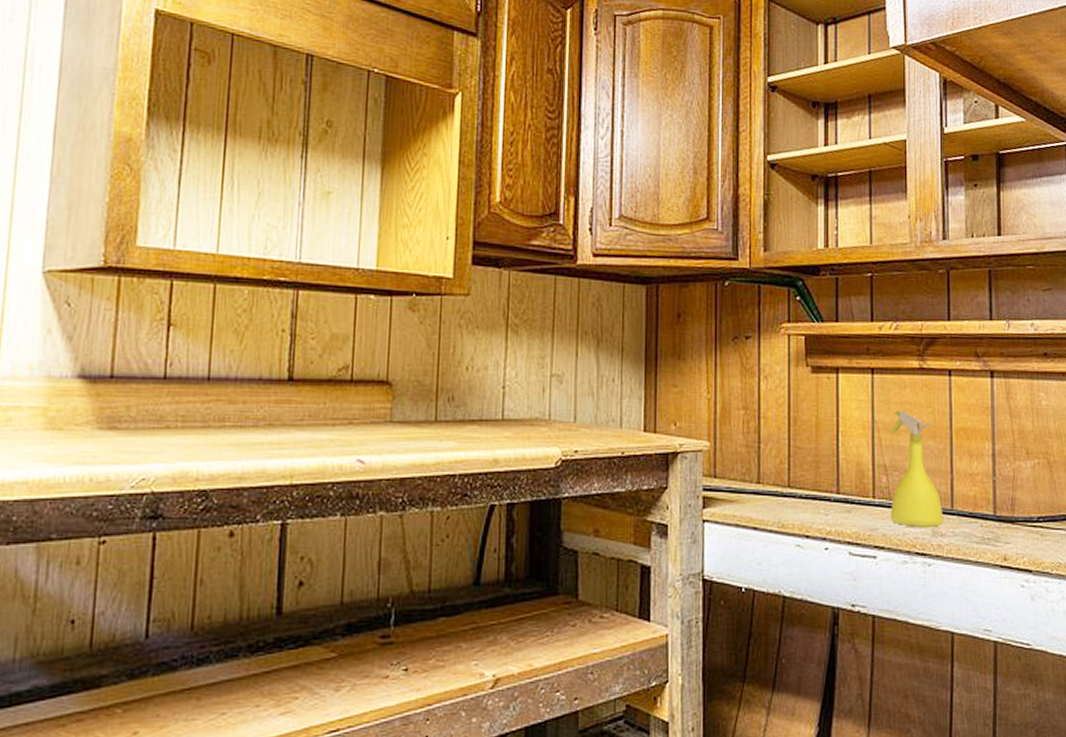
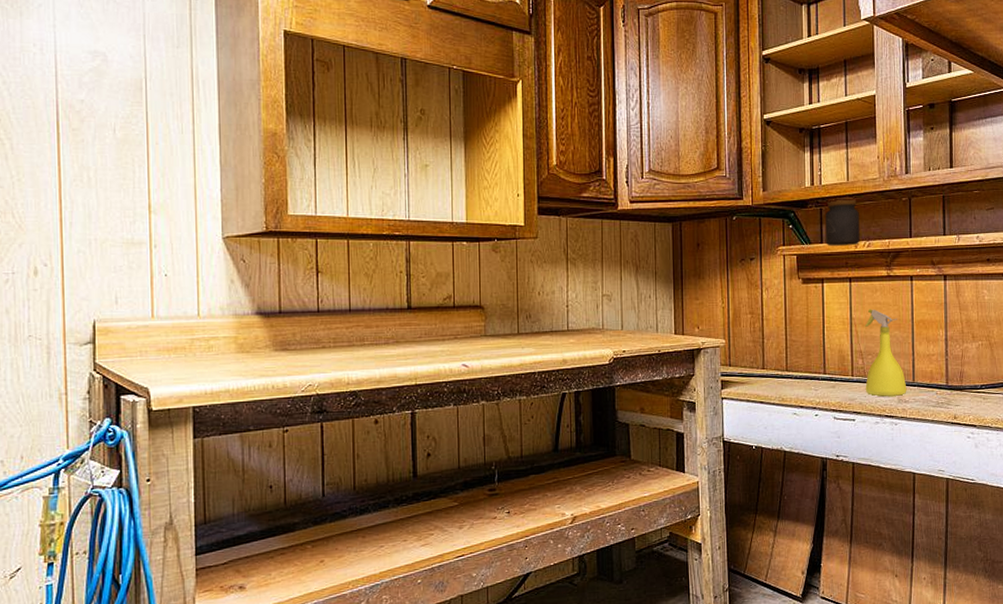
jar: none [842,265,885,327] -> present [825,198,860,246]

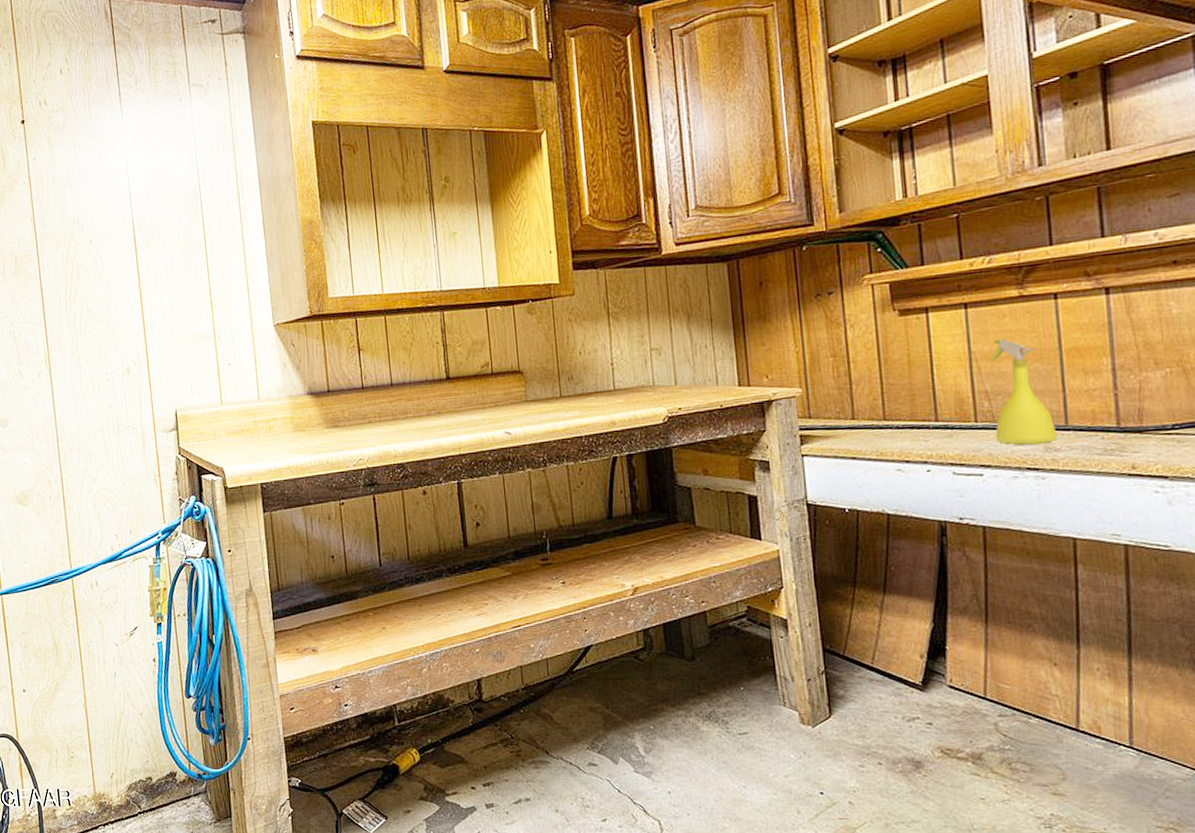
jar: present [825,198,860,246] -> none [926,206,976,268]

